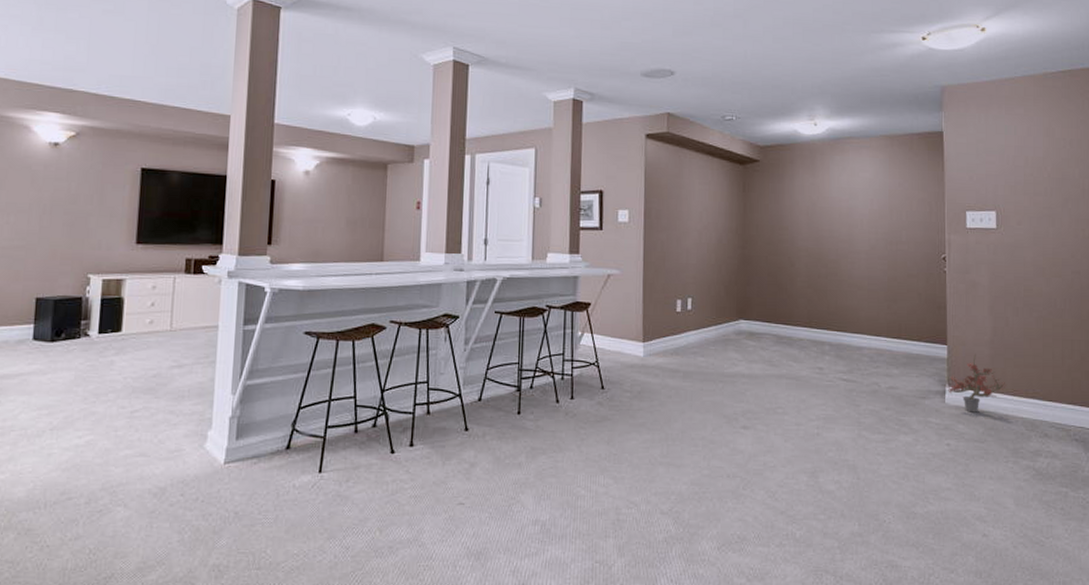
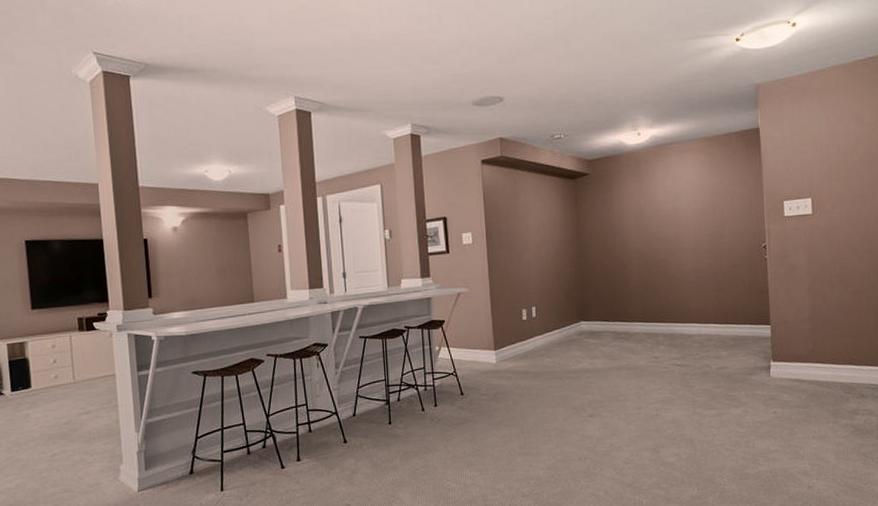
potted plant: present [942,354,1006,413] -> none [767,330,825,383]

